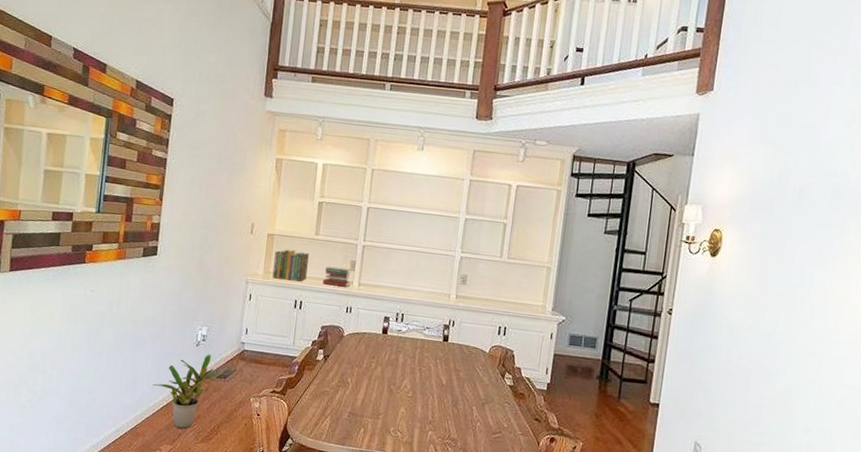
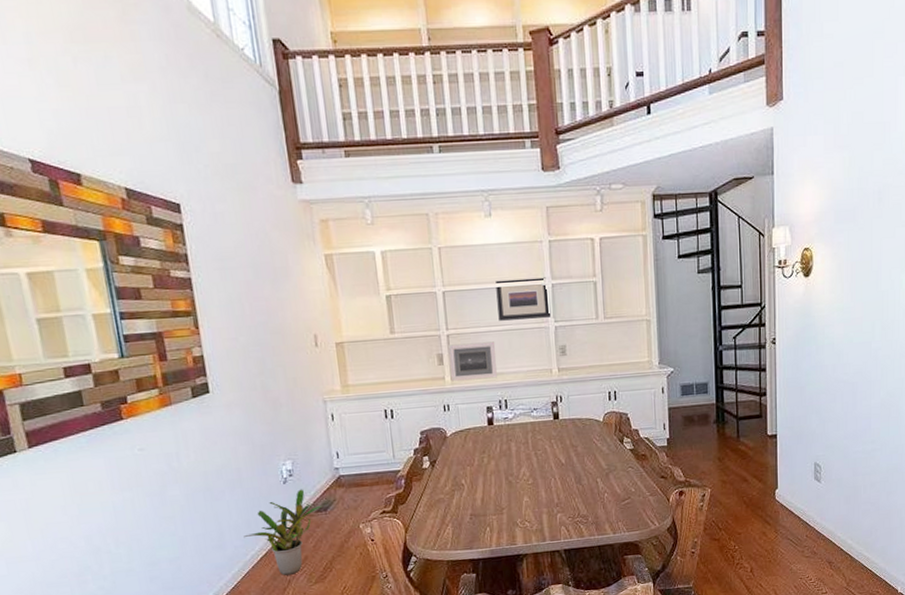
books: present [272,249,309,282] -> none [349,355,392,391]
books: present [322,266,351,287] -> none [410,363,443,386]
picture frame: none [358,254,404,292] -> present [448,341,498,382]
picture frame: none [411,206,462,248] -> present [495,277,552,321]

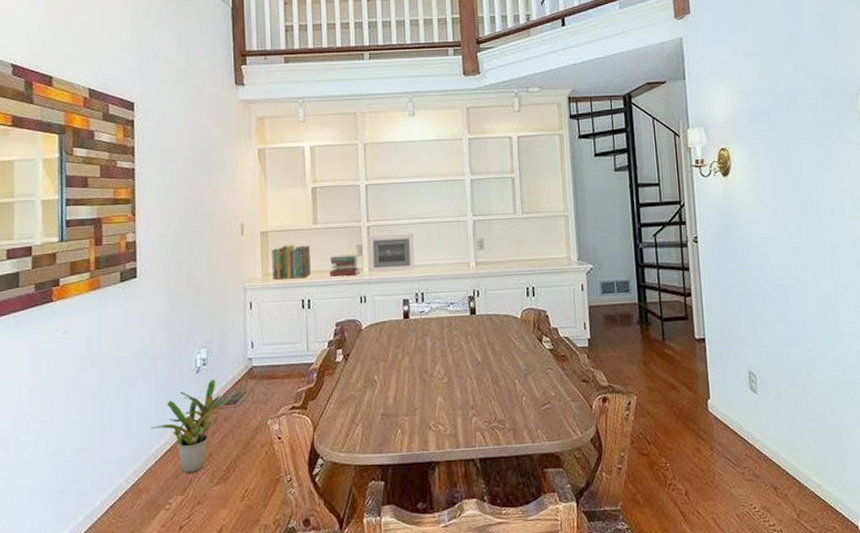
books: none [349,355,392,391] -> present [271,244,311,280]
books: none [410,363,443,386] -> present [329,254,361,277]
picture frame: present [495,277,552,321] -> none [416,173,470,214]

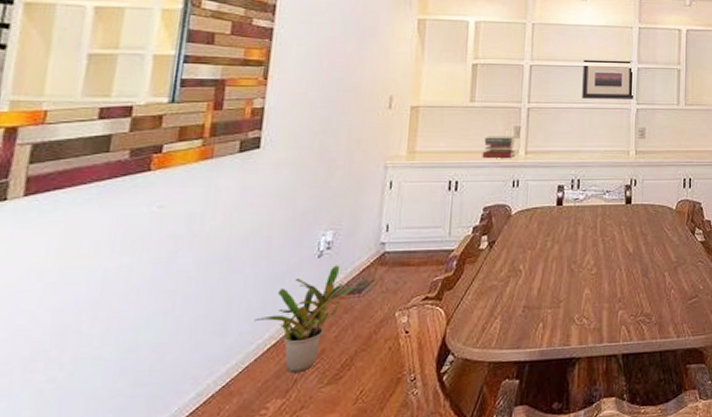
books: present [271,244,311,280] -> none [418,122,464,158]
picture frame: present [368,234,415,273] -> none [525,118,576,156]
picture frame: none [416,173,470,214] -> present [582,59,635,99]

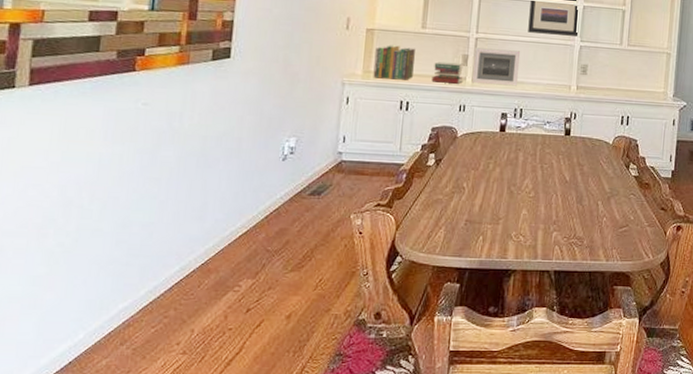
potted plant: present [254,265,358,373] -> none [227,169,318,258]
books: none [418,122,464,158] -> present [373,45,415,80]
picture frame: none [525,118,576,156] -> present [471,47,521,86]

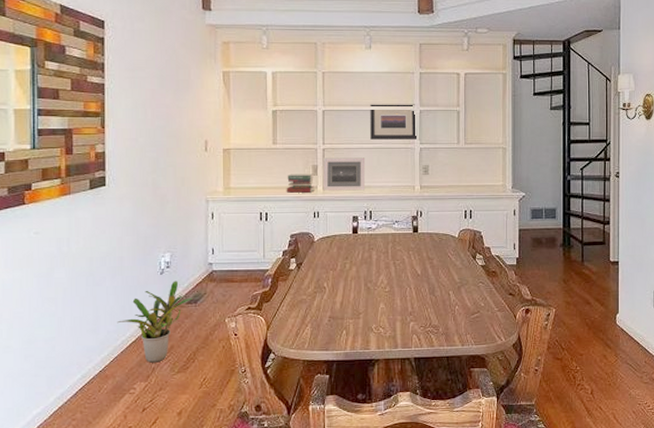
potted plant: none [227,169,318,258] -> present [117,281,194,363]
books: present [373,45,415,80] -> none [233,162,269,193]

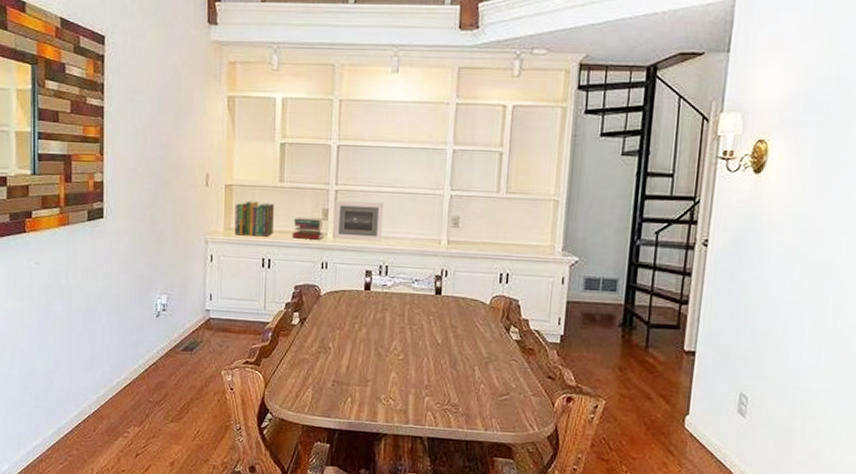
potted plant: present [117,281,194,363] -> none [112,325,190,409]
books: none [233,162,269,193] -> present [234,200,274,237]
picture frame: present [370,104,418,140] -> none [391,139,450,185]

